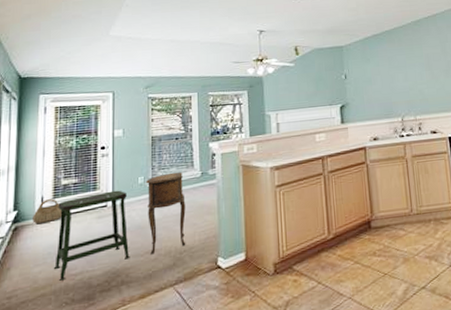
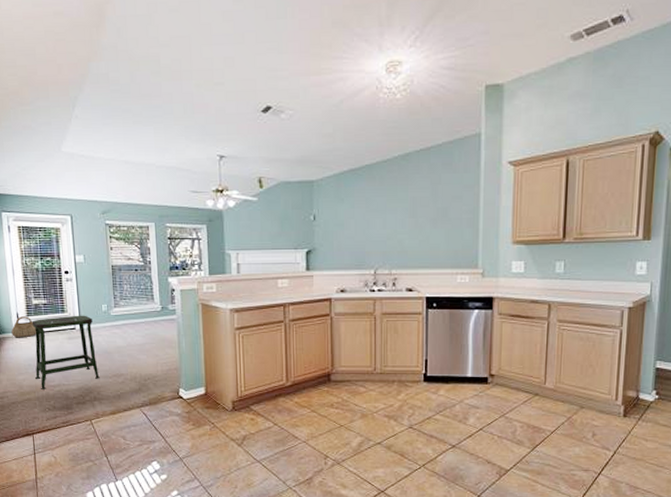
side table: present [145,171,186,255] -> none [108,303,150,378]

